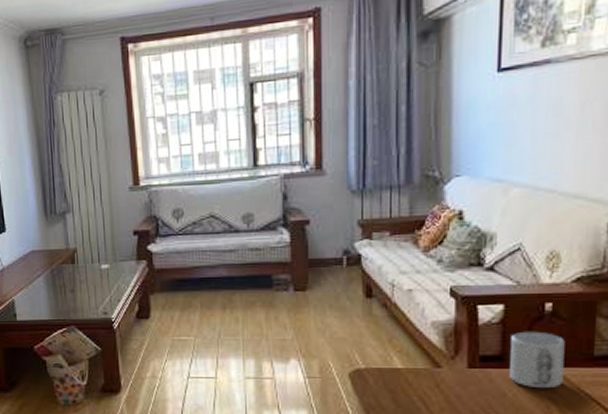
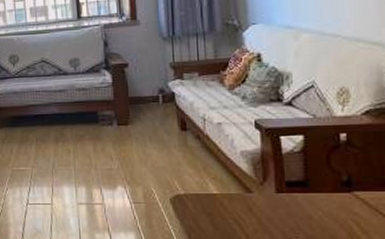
mug: present [510,331,565,389] -> none [312,158,363,211]

